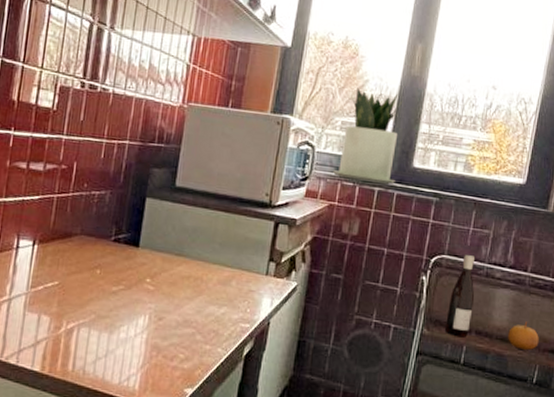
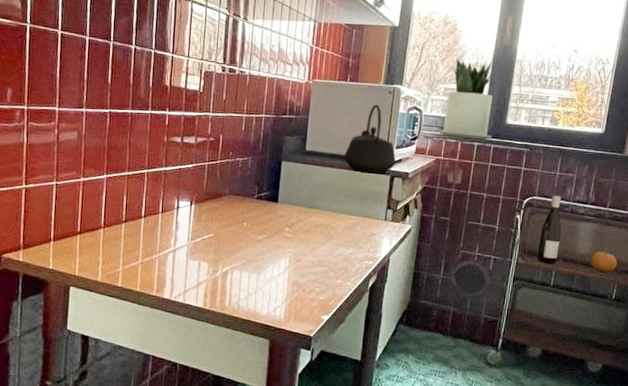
kettle: none [220,136,283,220] -> present [344,104,397,174]

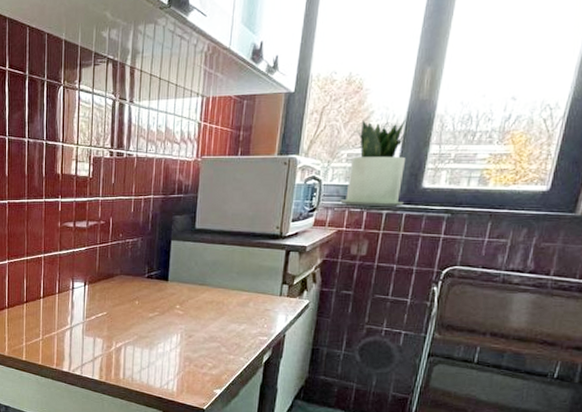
kettle: present [344,104,397,174] -> none [235,177,293,249]
bottle: present [536,194,562,264] -> none [456,263,491,340]
fruit: present [591,249,617,273] -> none [526,322,562,349]

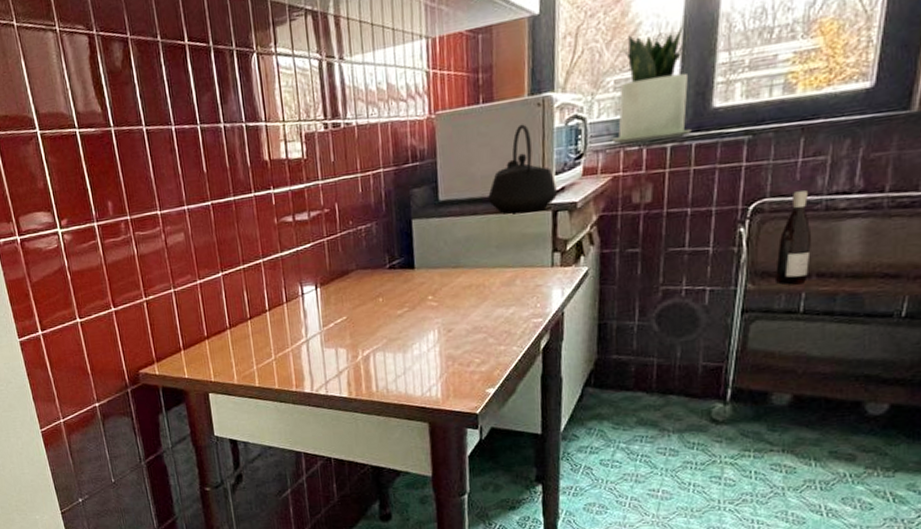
kettle: none [235,177,293,249] -> present [488,124,558,214]
bottle: none [456,263,491,340] -> present [774,190,812,285]

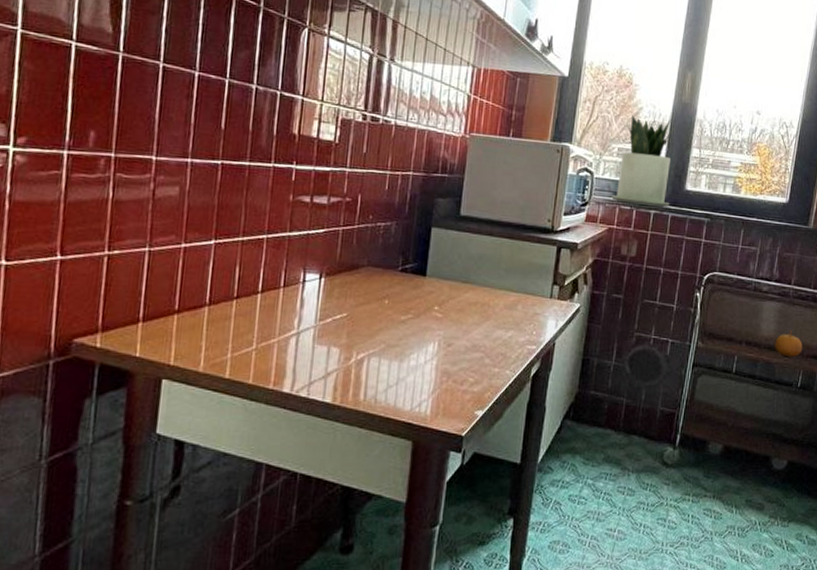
kettle: present [488,124,558,214] -> none [504,164,564,245]
bottle: present [774,190,812,285] -> none [717,270,745,348]
fruit: none [862,250,907,284] -> present [775,330,802,358]

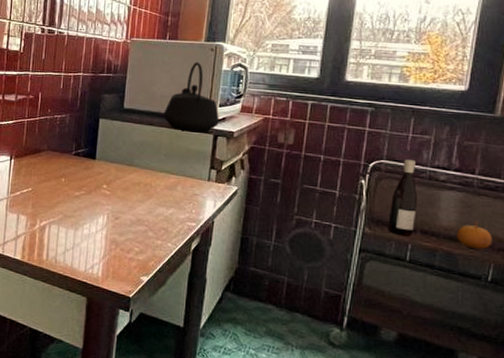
kettle: none [504,164,564,245] -> present [163,62,220,133]
planter: present [611,115,675,208] -> none [266,13,332,98]
bottle: none [717,270,745,348] -> present [387,158,418,237]

